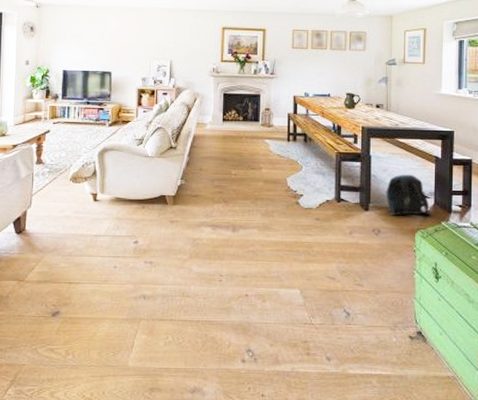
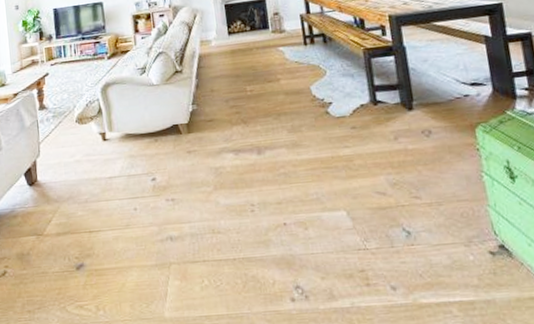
backpack: present [386,174,432,215] -> none [430,60,492,111]

